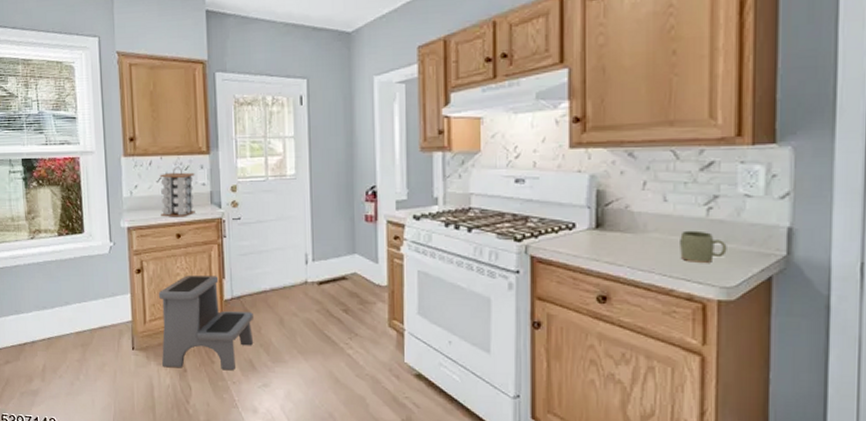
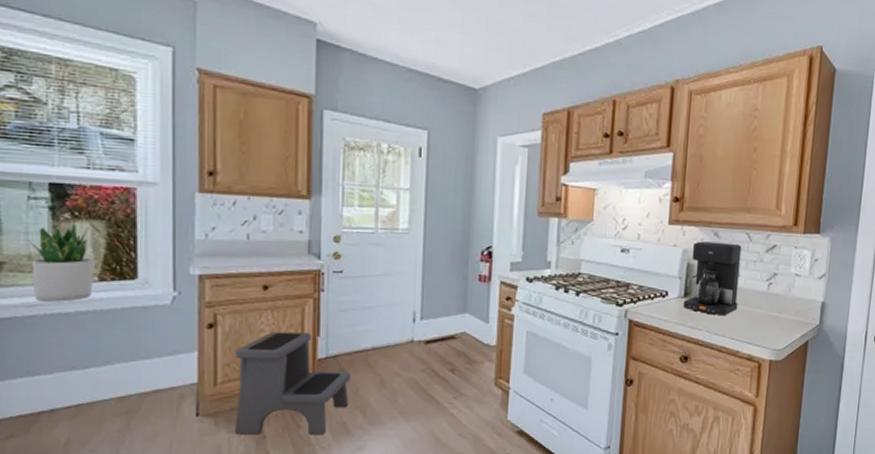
planter: none [11,188,54,254] -> present [28,221,93,302]
spice rack: present [159,167,195,219] -> none [244,209,291,268]
coffee maker: none [595,163,668,249] -> present [682,241,742,317]
mug: present [680,230,727,263] -> none [746,301,780,329]

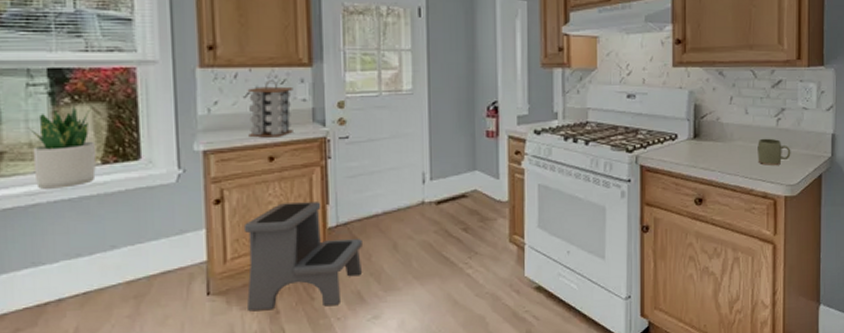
spice rack: none [244,209,291,268] -> present [247,80,294,139]
coffee maker: present [682,241,742,317] -> none [693,81,748,156]
mug: none [746,301,780,329] -> present [758,138,791,165]

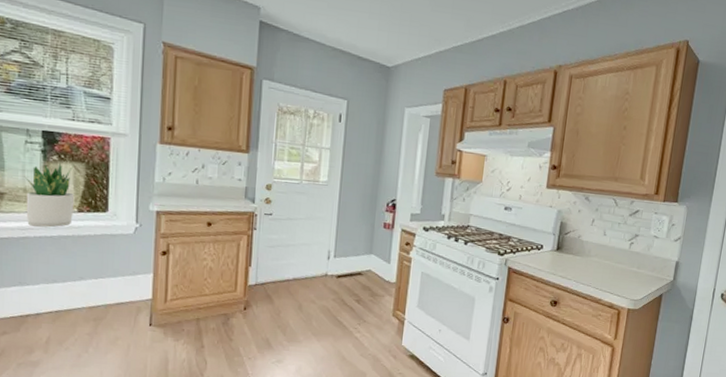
step stool: present [243,202,363,312] -> none [180,261,275,348]
spice rack: present [247,80,294,139] -> none [193,160,232,208]
mug: present [758,138,791,165] -> none [609,257,639,282]

